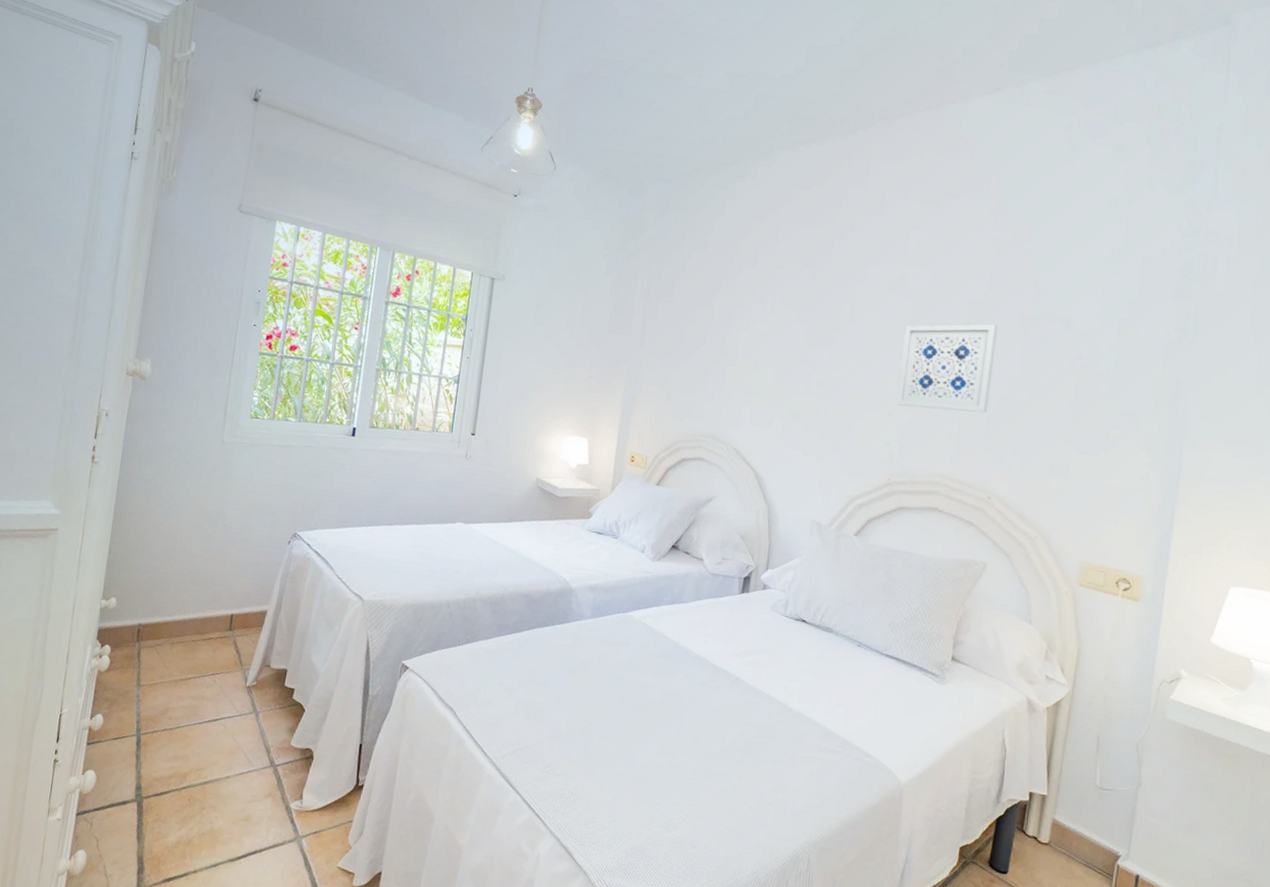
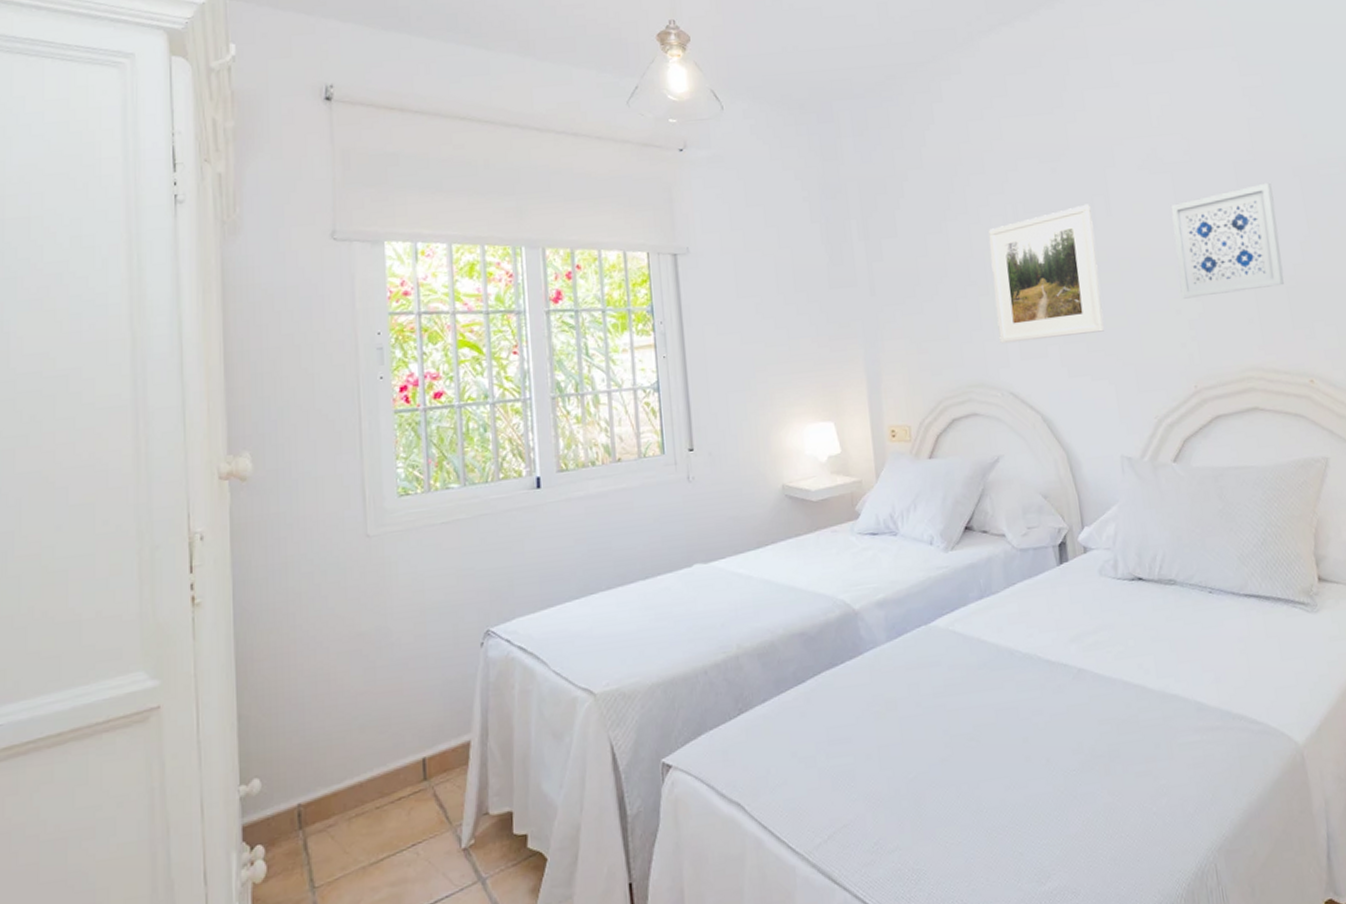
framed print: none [735,309,837,417] -> present [988,204,1105,344]

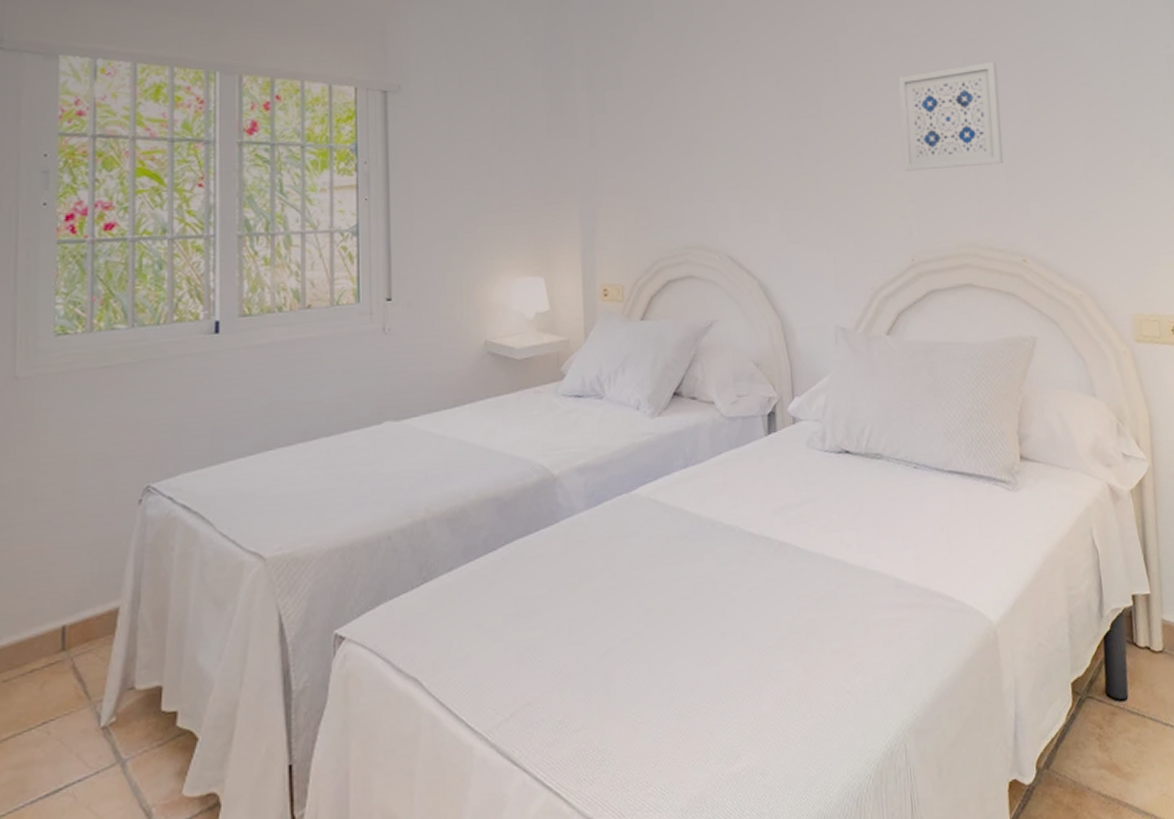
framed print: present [988,204,1105,344] -> none [716,69,827,206]

